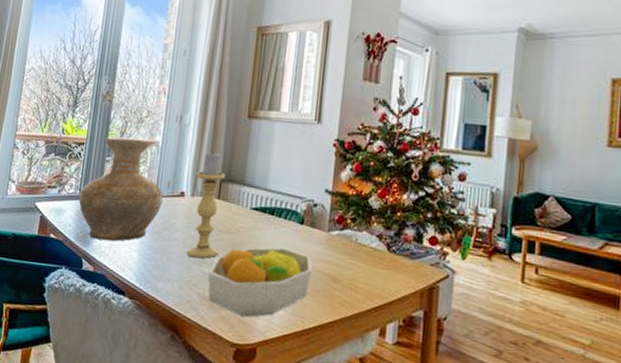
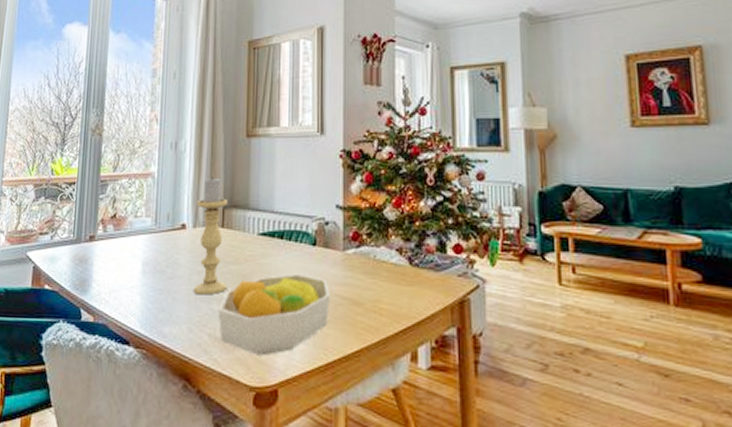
vase: present [78,137,163,242] -> none [72,172,163,287]

